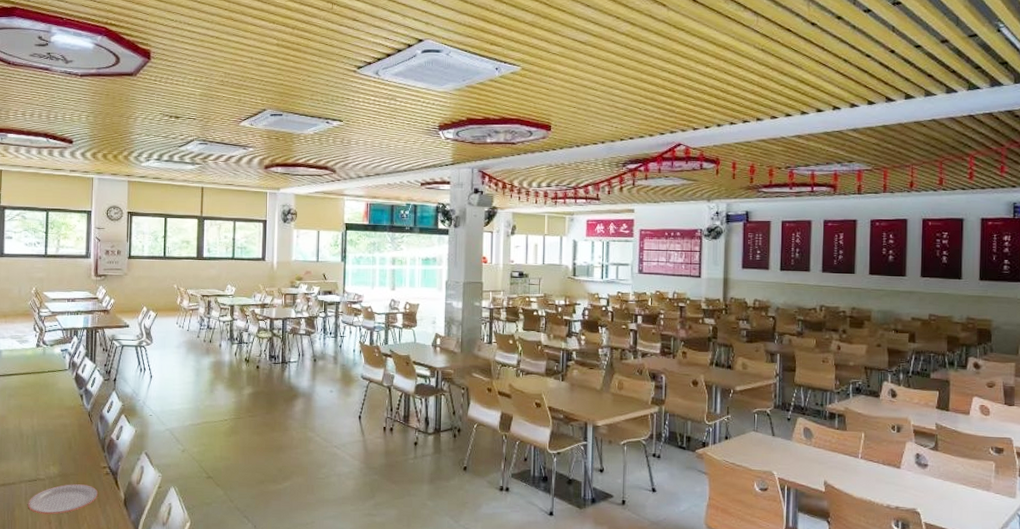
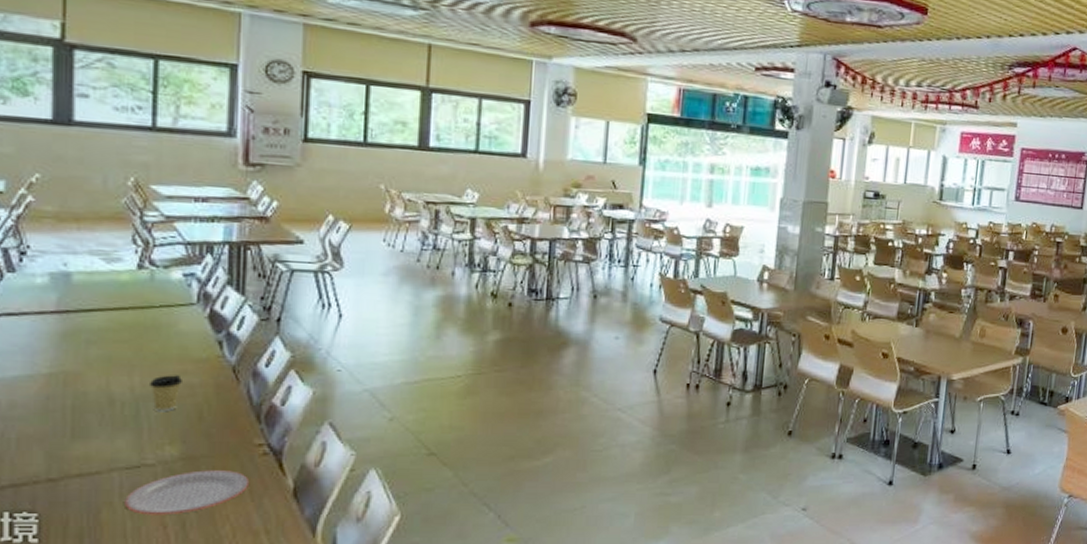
coffee cup: none [42,418,61,443] -> present [150,375,184,412]

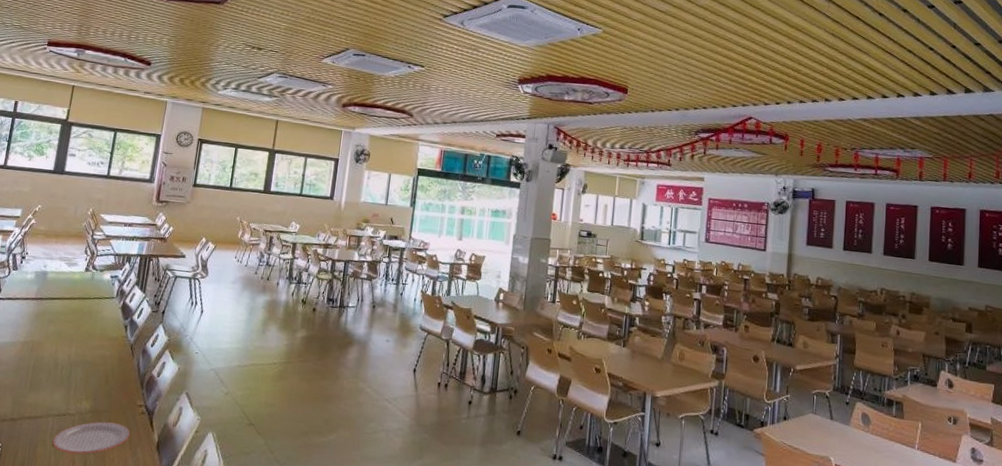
coffee cup: present [150,375,184,412] -> none [80,348,101,376]

